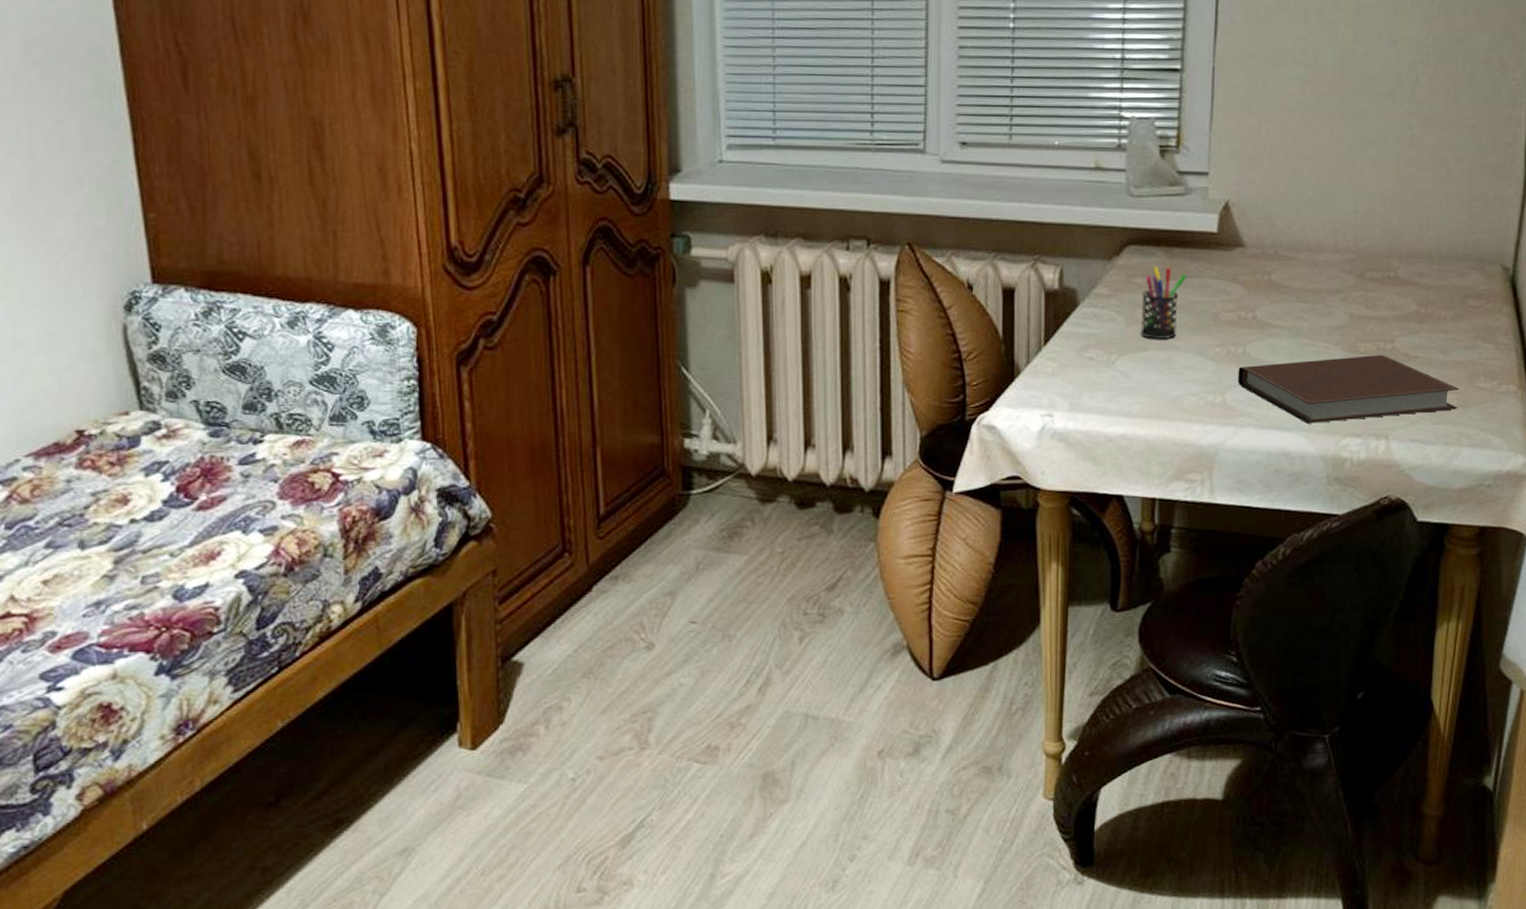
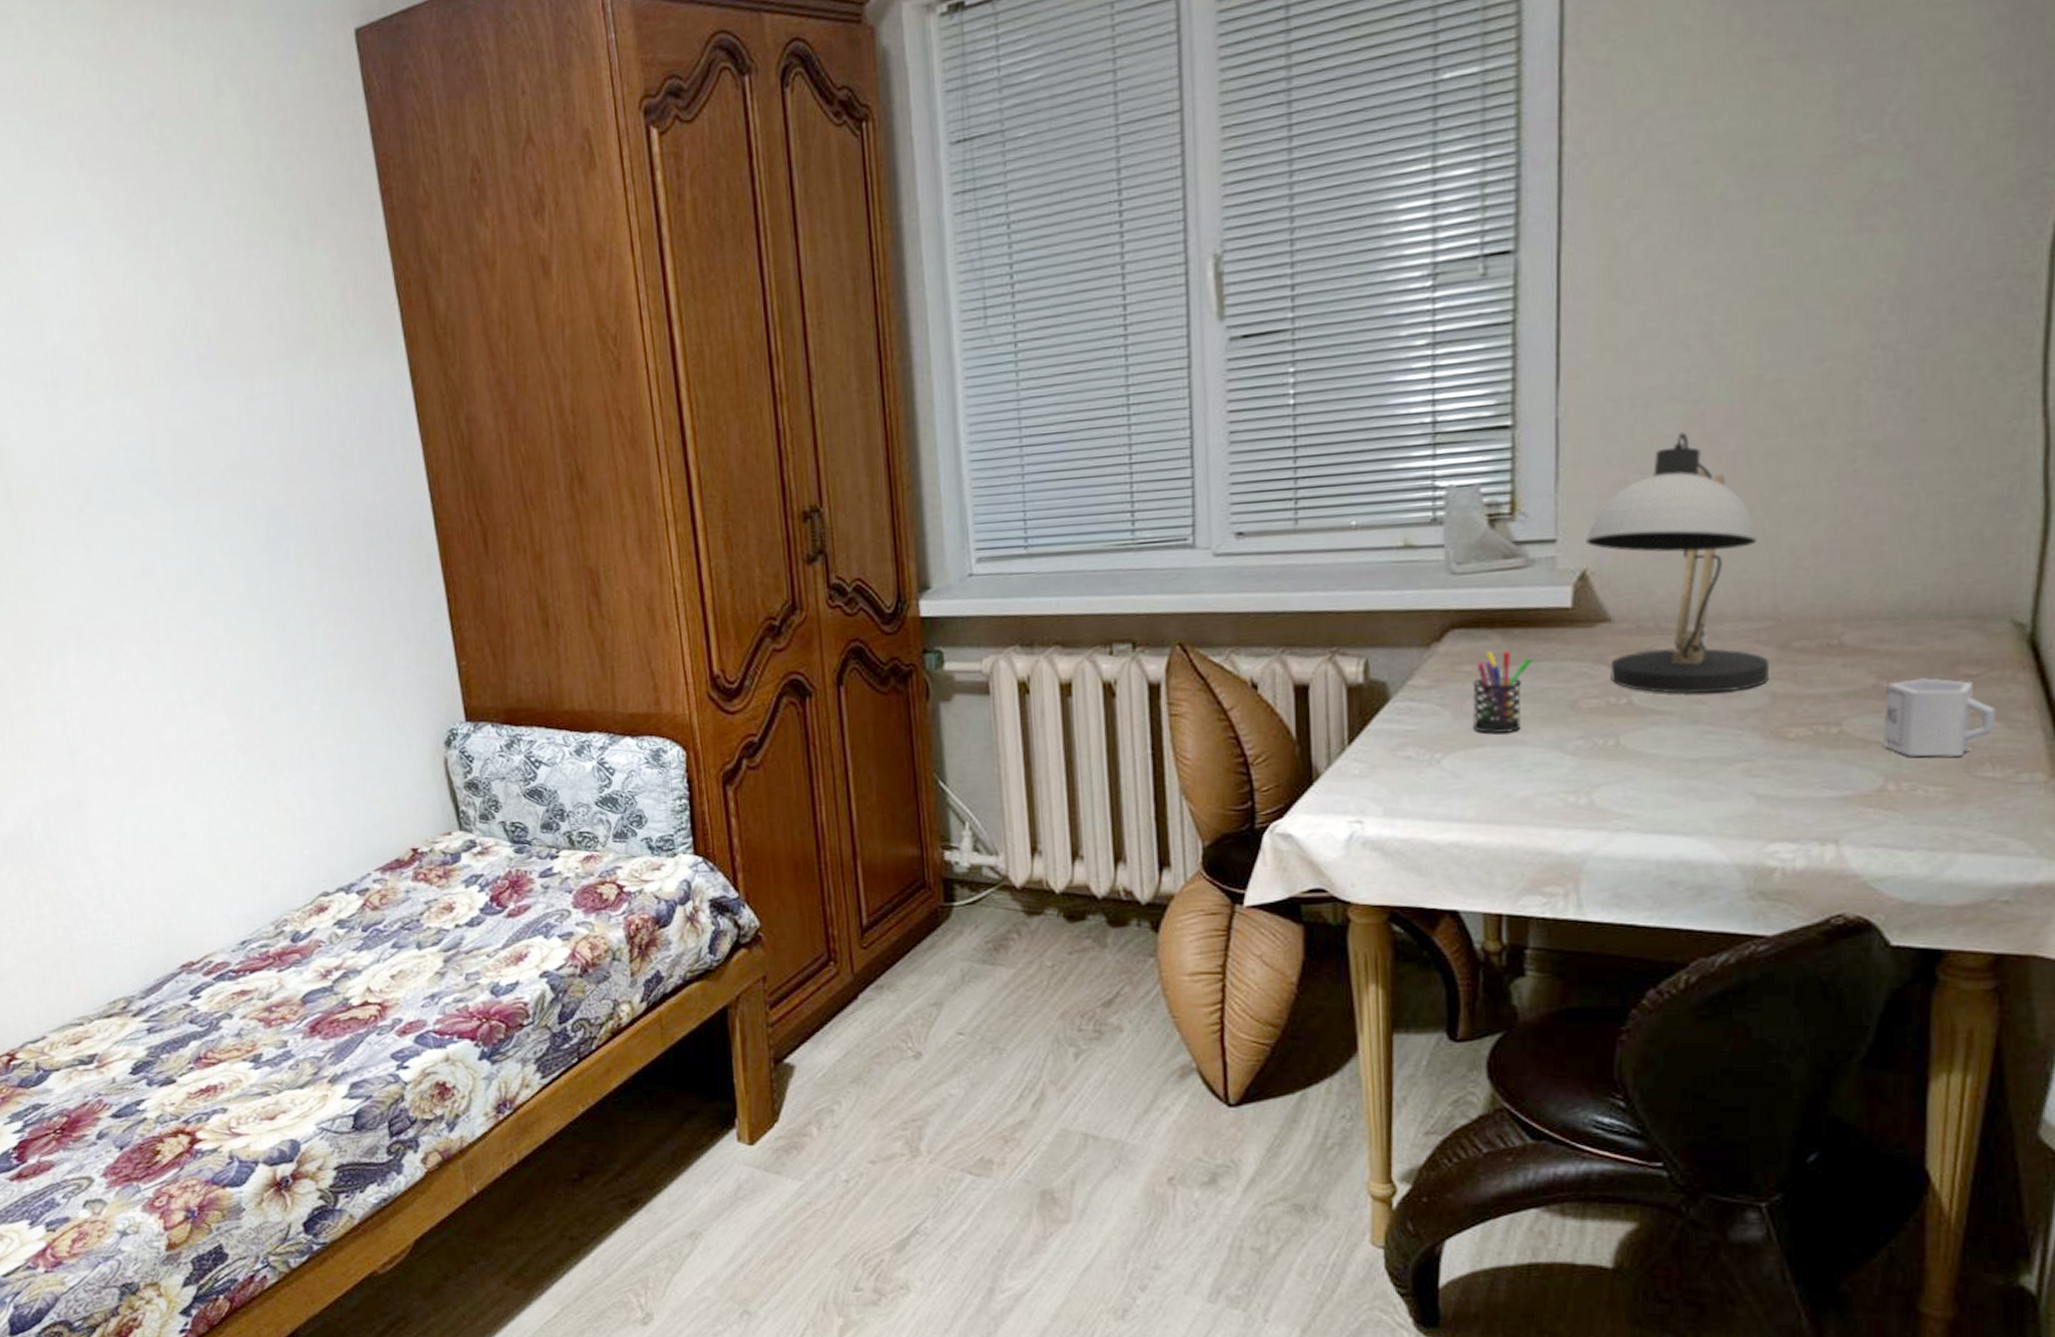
desk lamp: none [1229,90,1351,311] -> present [1585,432,1770,694]
notebook: present [1238,354,1460,424] -> none [1609,740,1951,827]
cup: none [1420,307,1489,370] -> present [1883,678,1996,757]

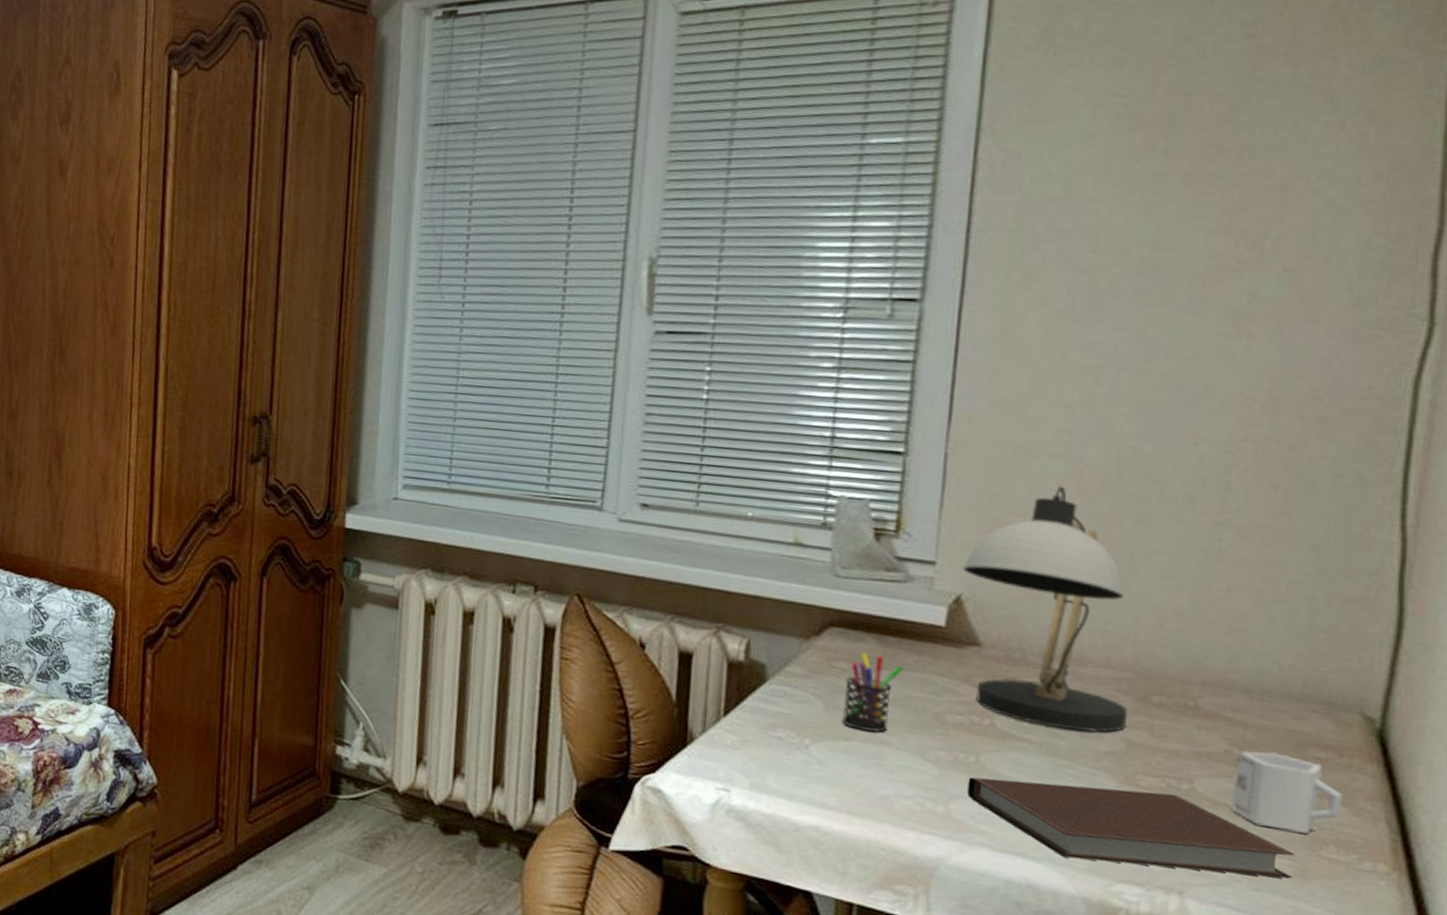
notebook: none [1609,740,1951,827] -> present [967,777,1296,879]

